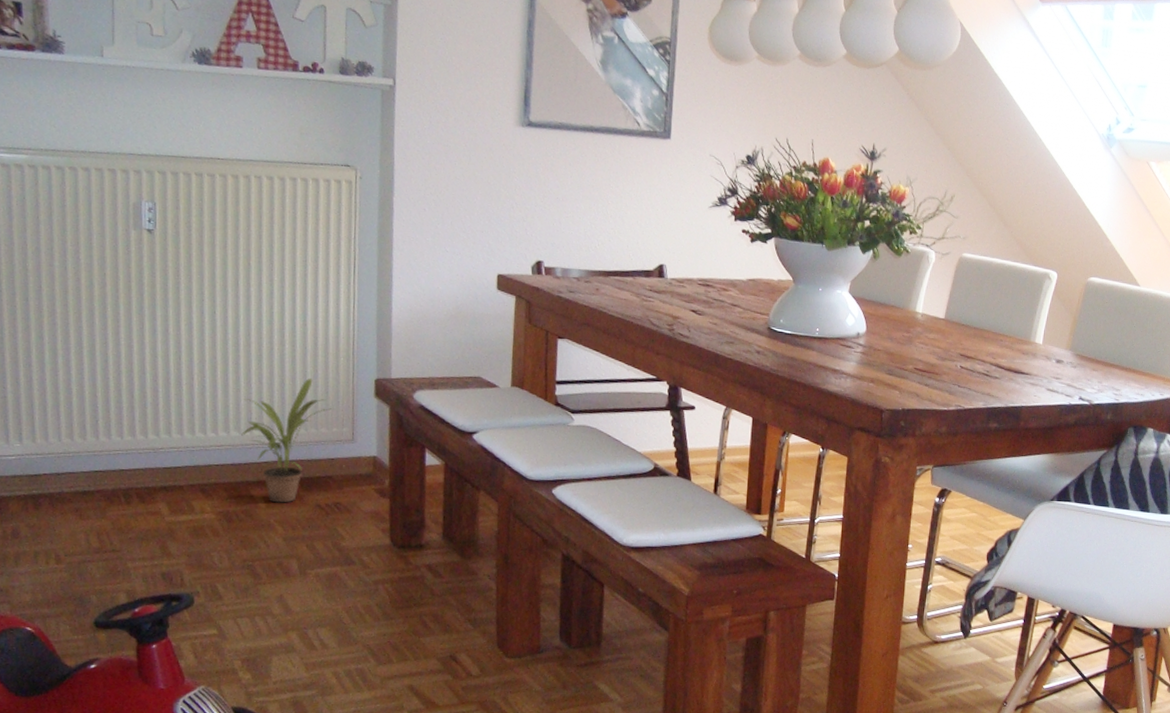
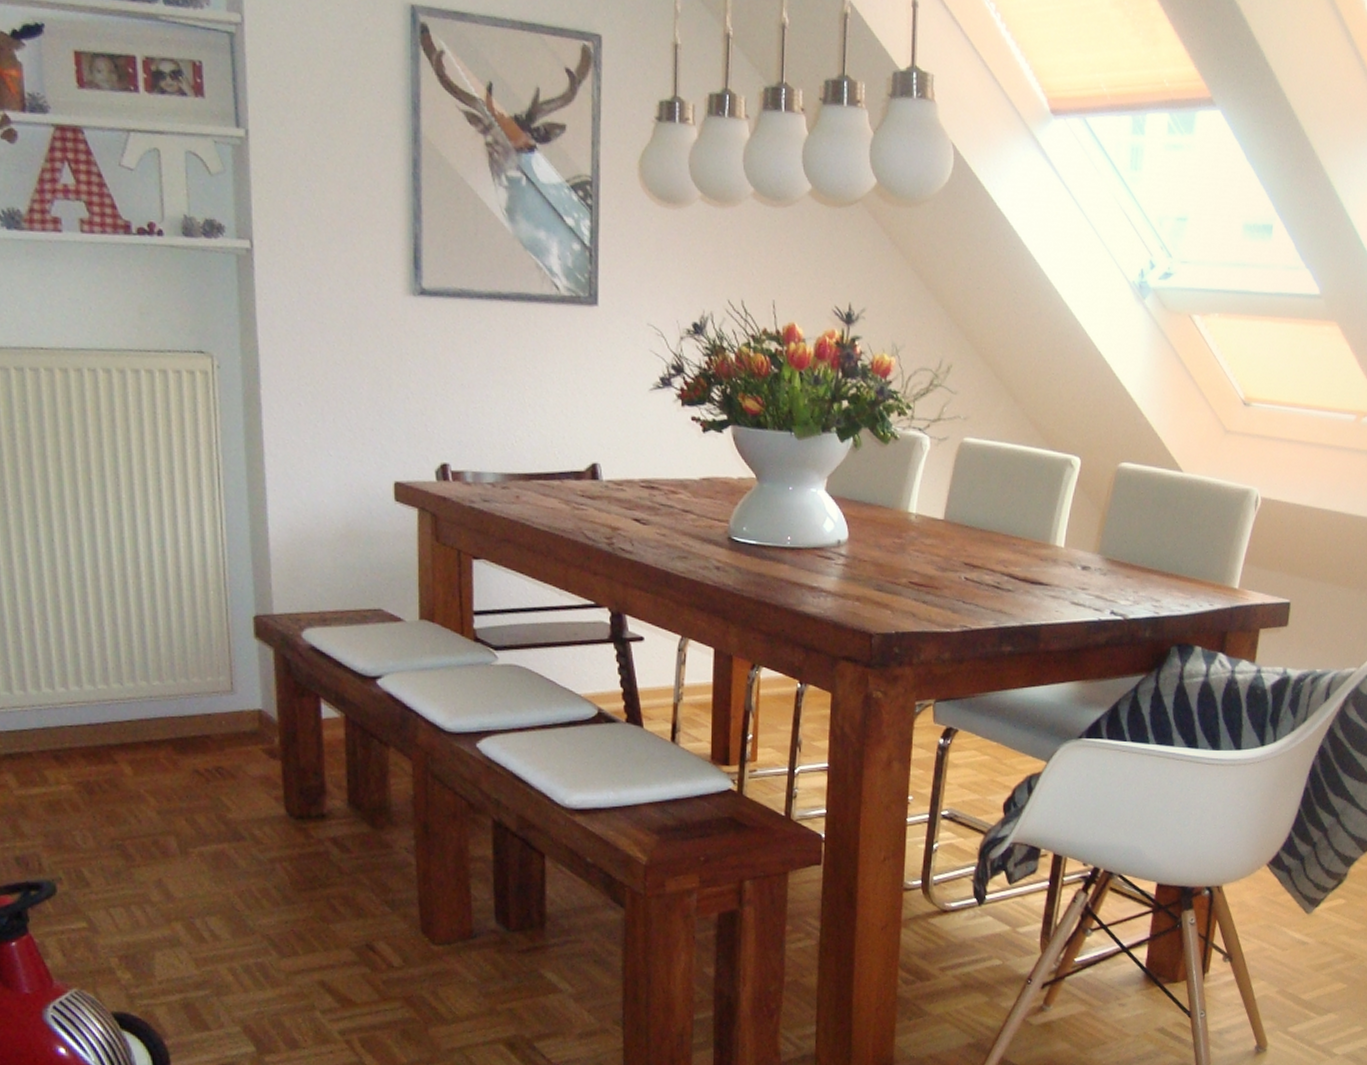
potted plant: present [241,379,331,503] -> none [97,618,203,769]

